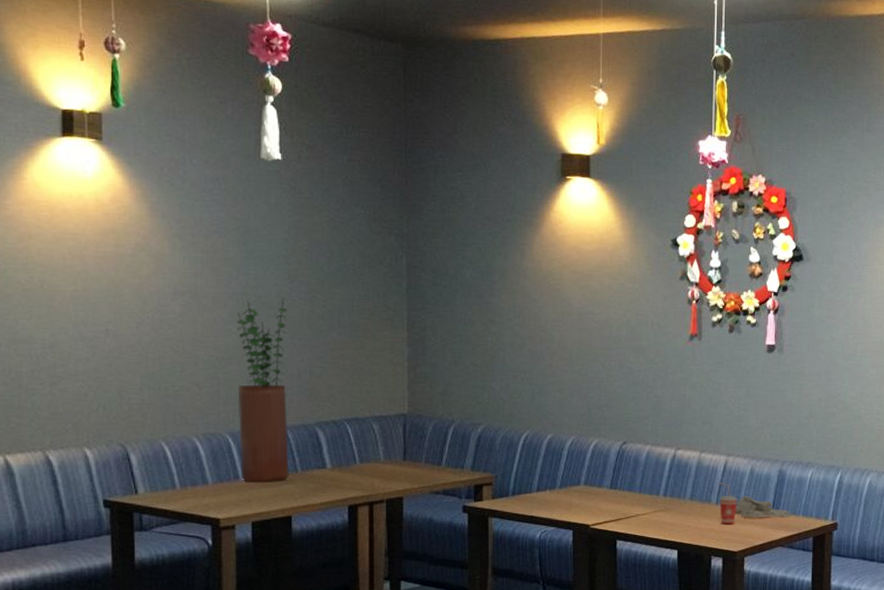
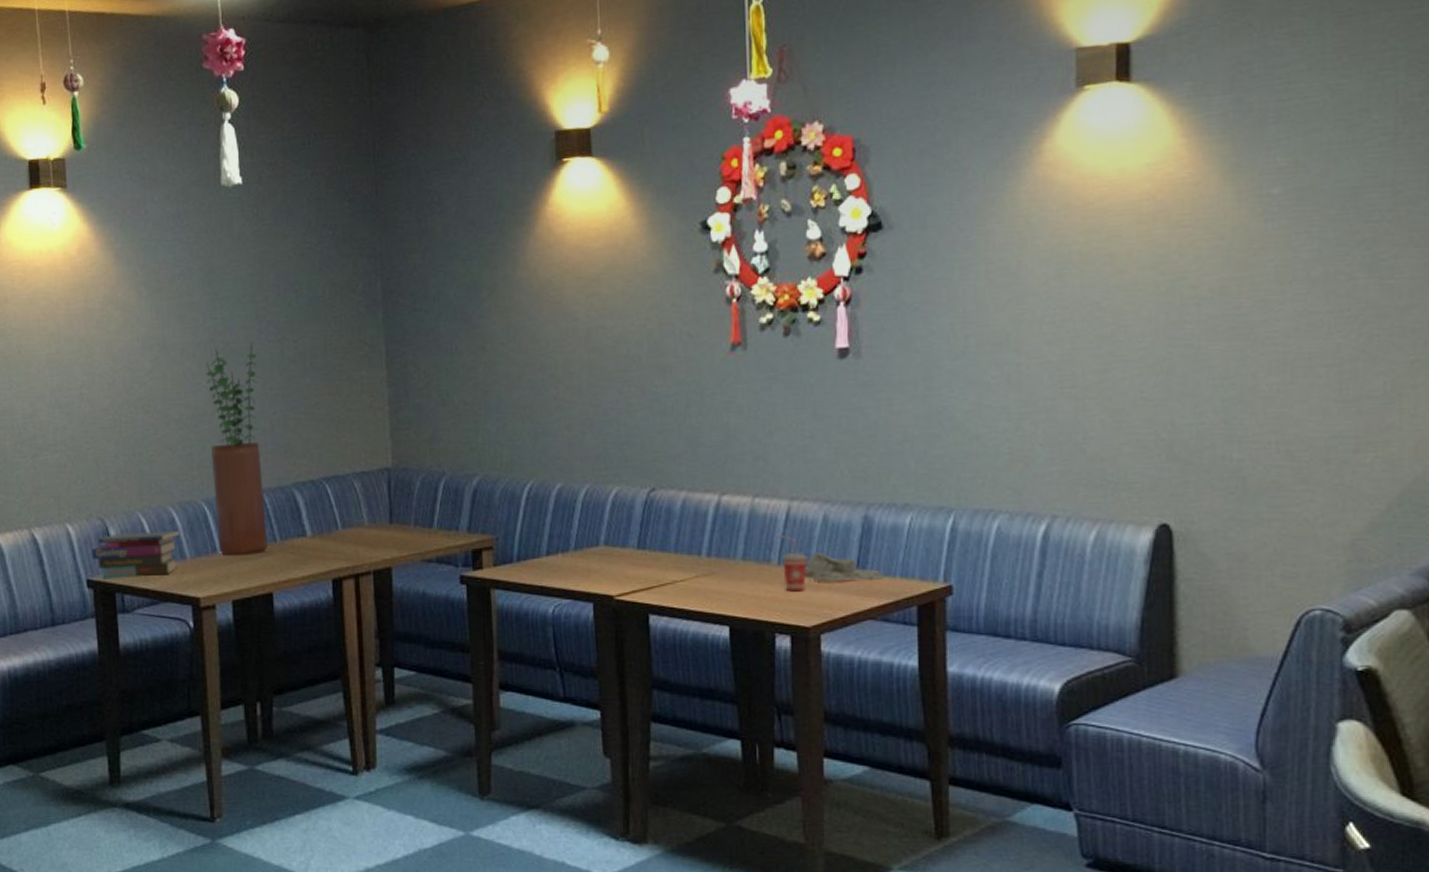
books: none [110,458,203,500] -> present [92,530,180,579]

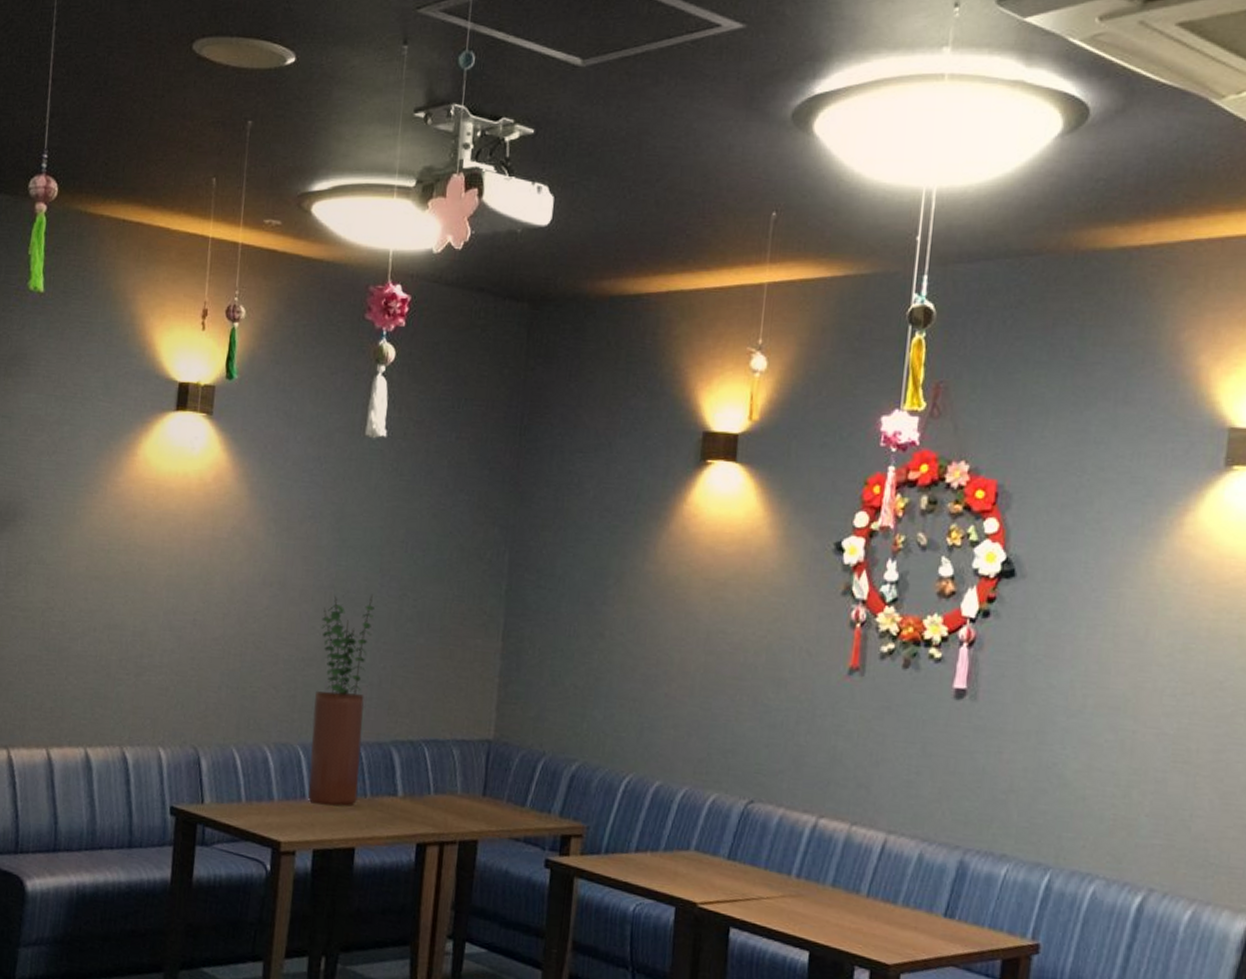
books: present [92,530,180,579] -> none [179,764,272,814]
beverage cup: present [778,536,809,592] -> none [870,867,899,927]
tissue: present [805,552,882,584] -> none [892,890,970,928]

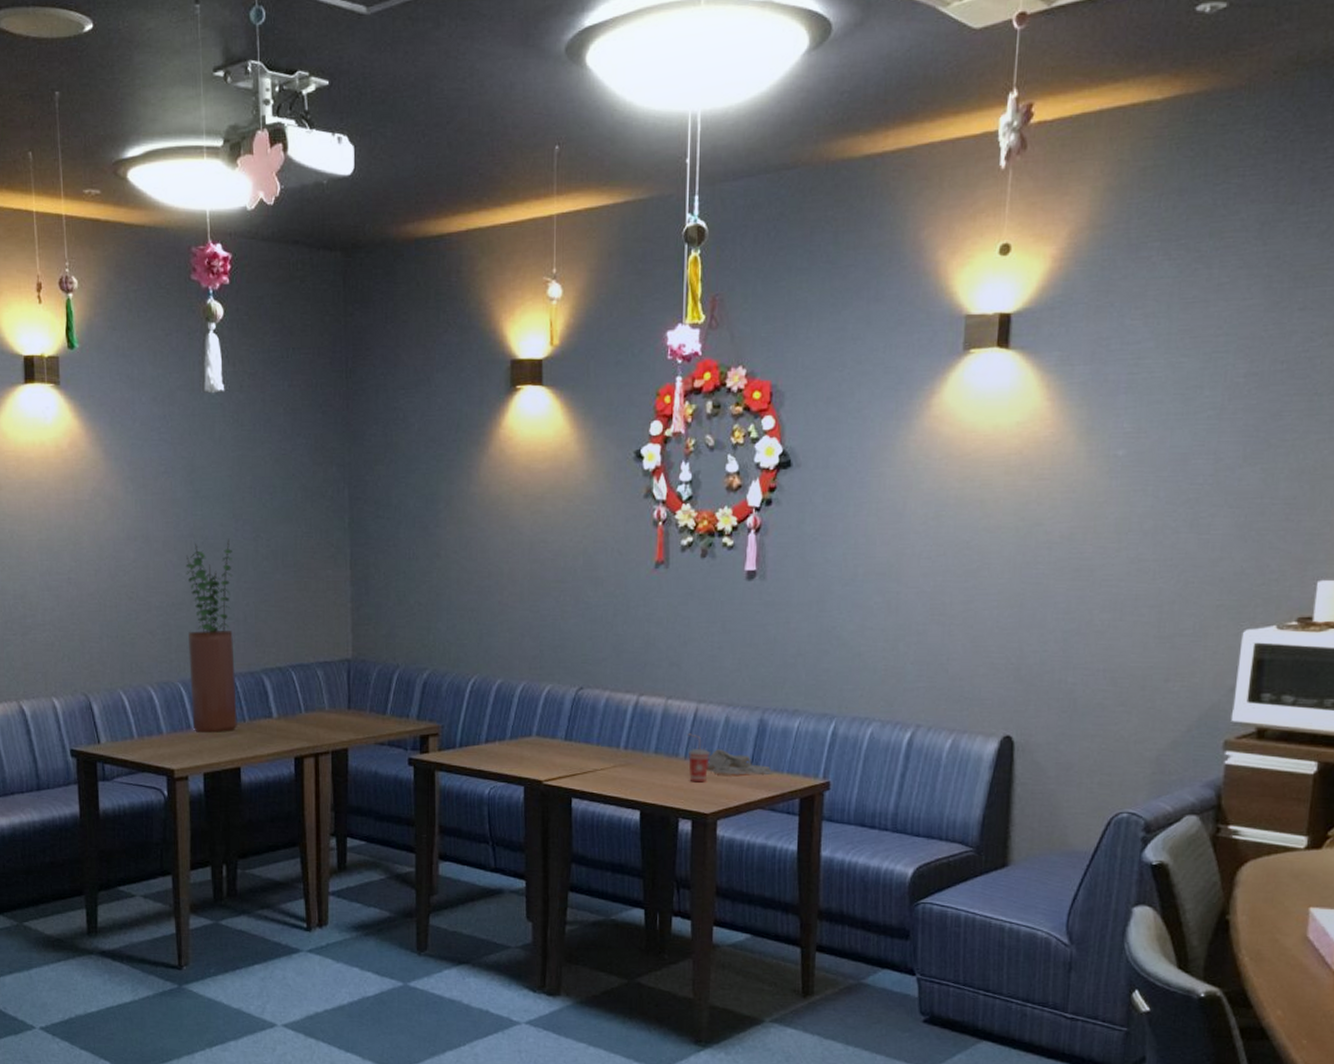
beverage cup: none [870,867,899,927] -> present [686,733,711,783]
tissue: none [892,890,970,928] -> present [707,749,772,777]

